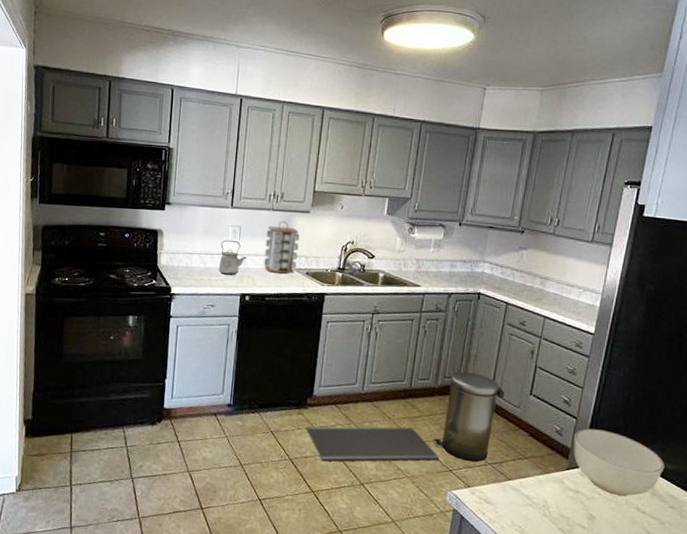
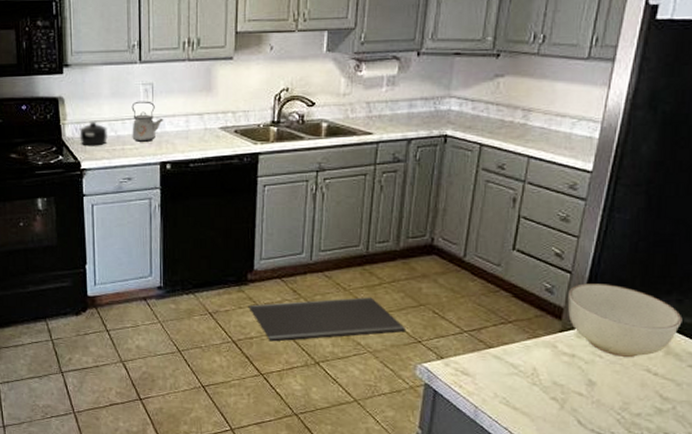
saucepan: none [173,252,198,275] -> present [79,120,109,146]
spice rack: present [263,221,299,274] -> none [183,72,223,134]
pedal bin: present [433,371,505,462] -> none [397,229,481,331]

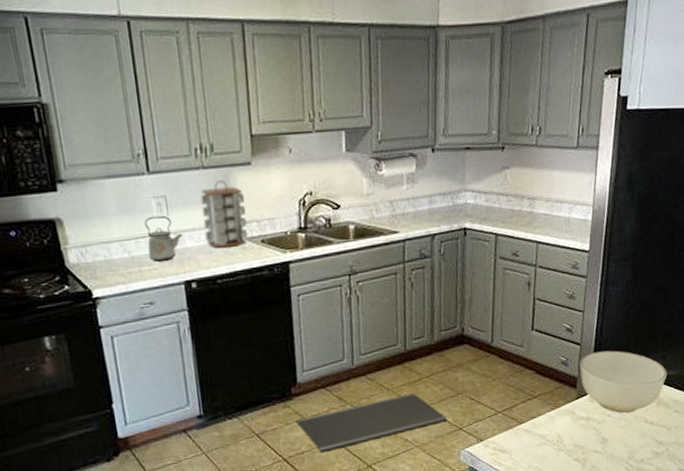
saucepan: present [79,120,109,146] -> none [85,242,121,272]
spice rack: none [183,72,223,134] -> present [201,180,249,249]

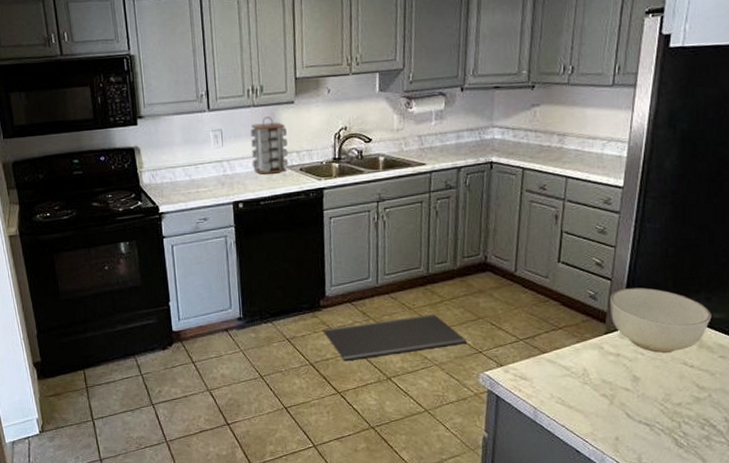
kettle: present [144,215,183,262] -> none [203,146,234,184]

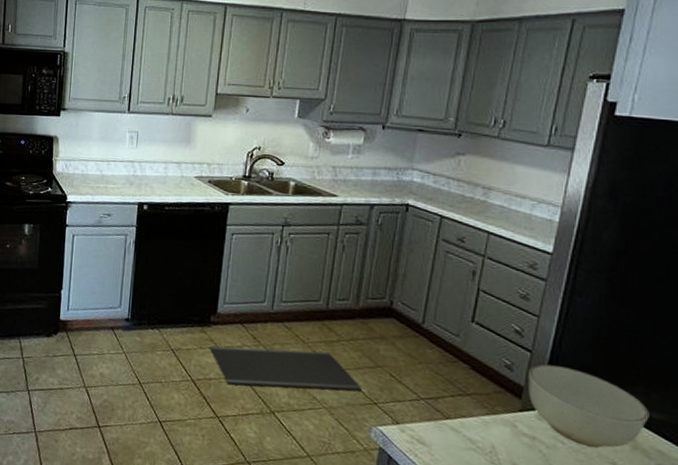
spice rack: present [250,116,289,175] -> none [162,126,201,182]

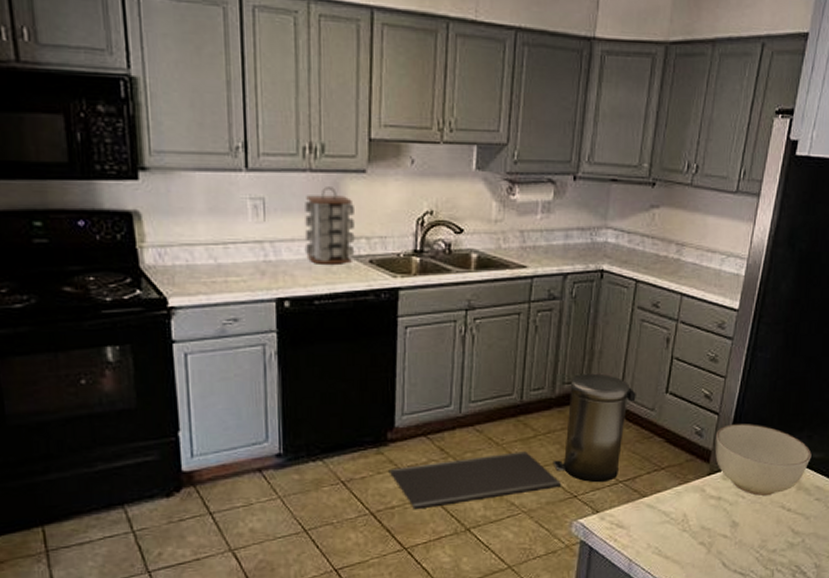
spice rack: none [162,126,201,182] -> present [304,187,355,264]
pedal bin: none [354,292,440,396] -> present [552,373,636,483]

